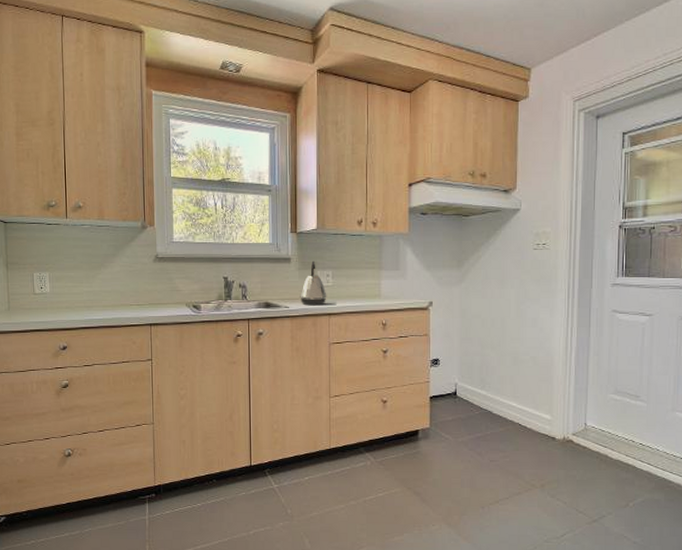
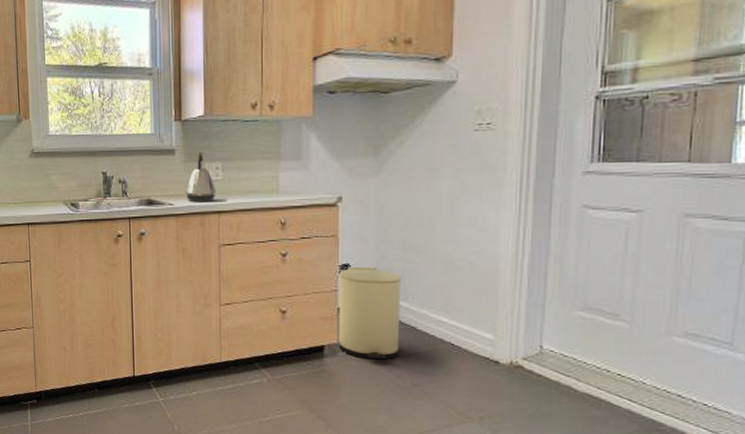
pedal bin: none [430,361,480,440] -> present [338,267,401,360]

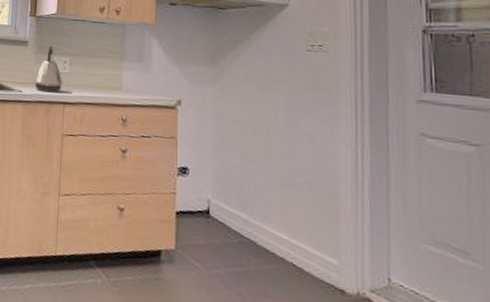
pedal bin: present [338,267,401,360] -> none [175,170,239,275]

